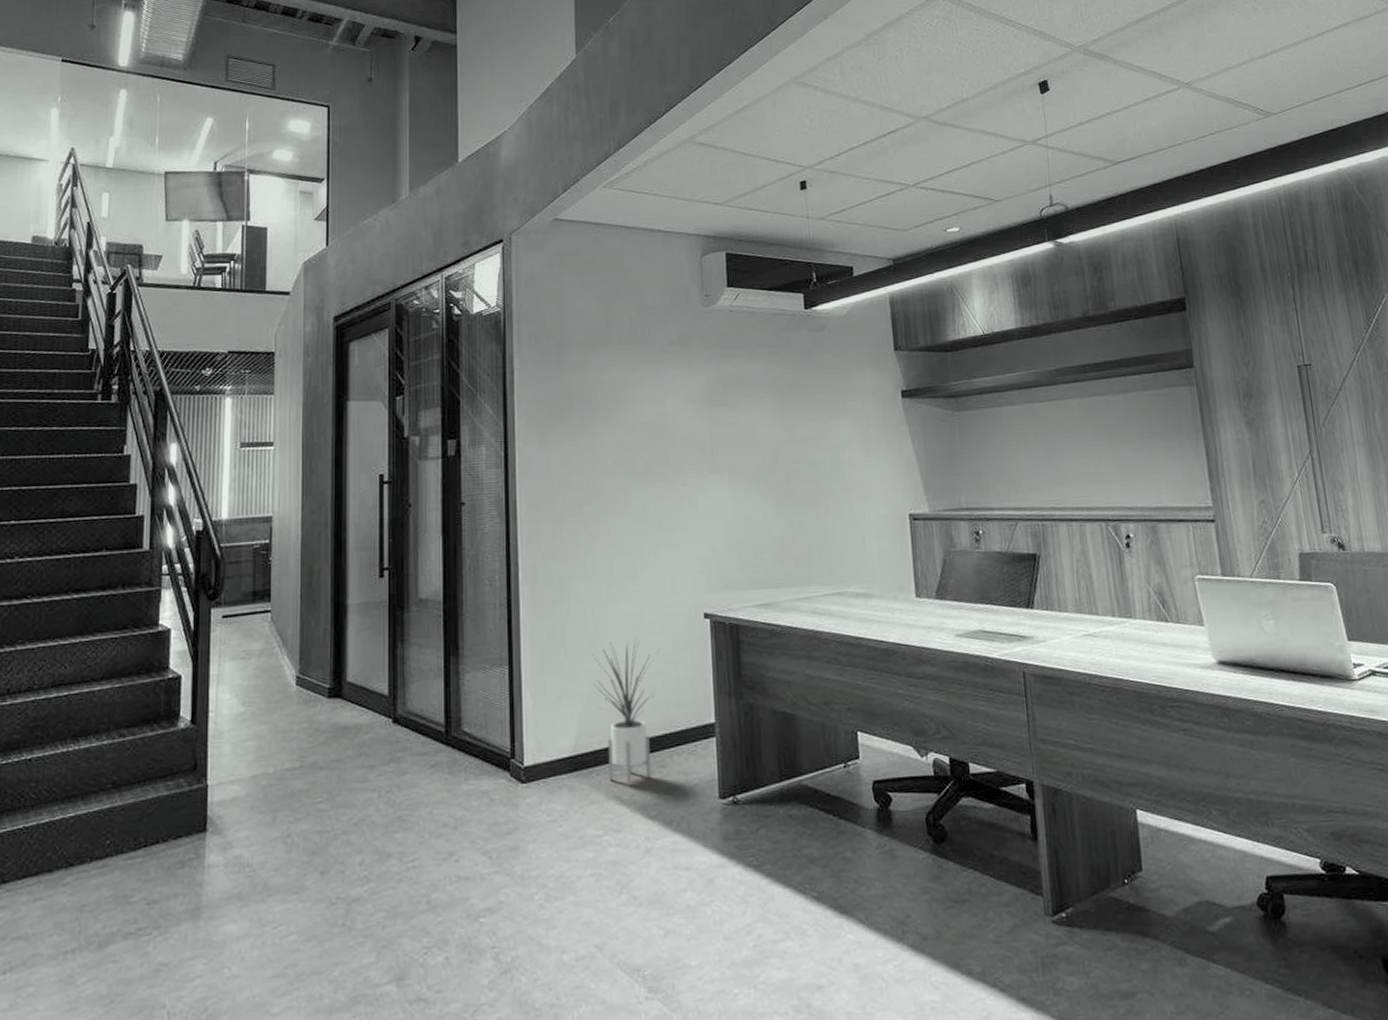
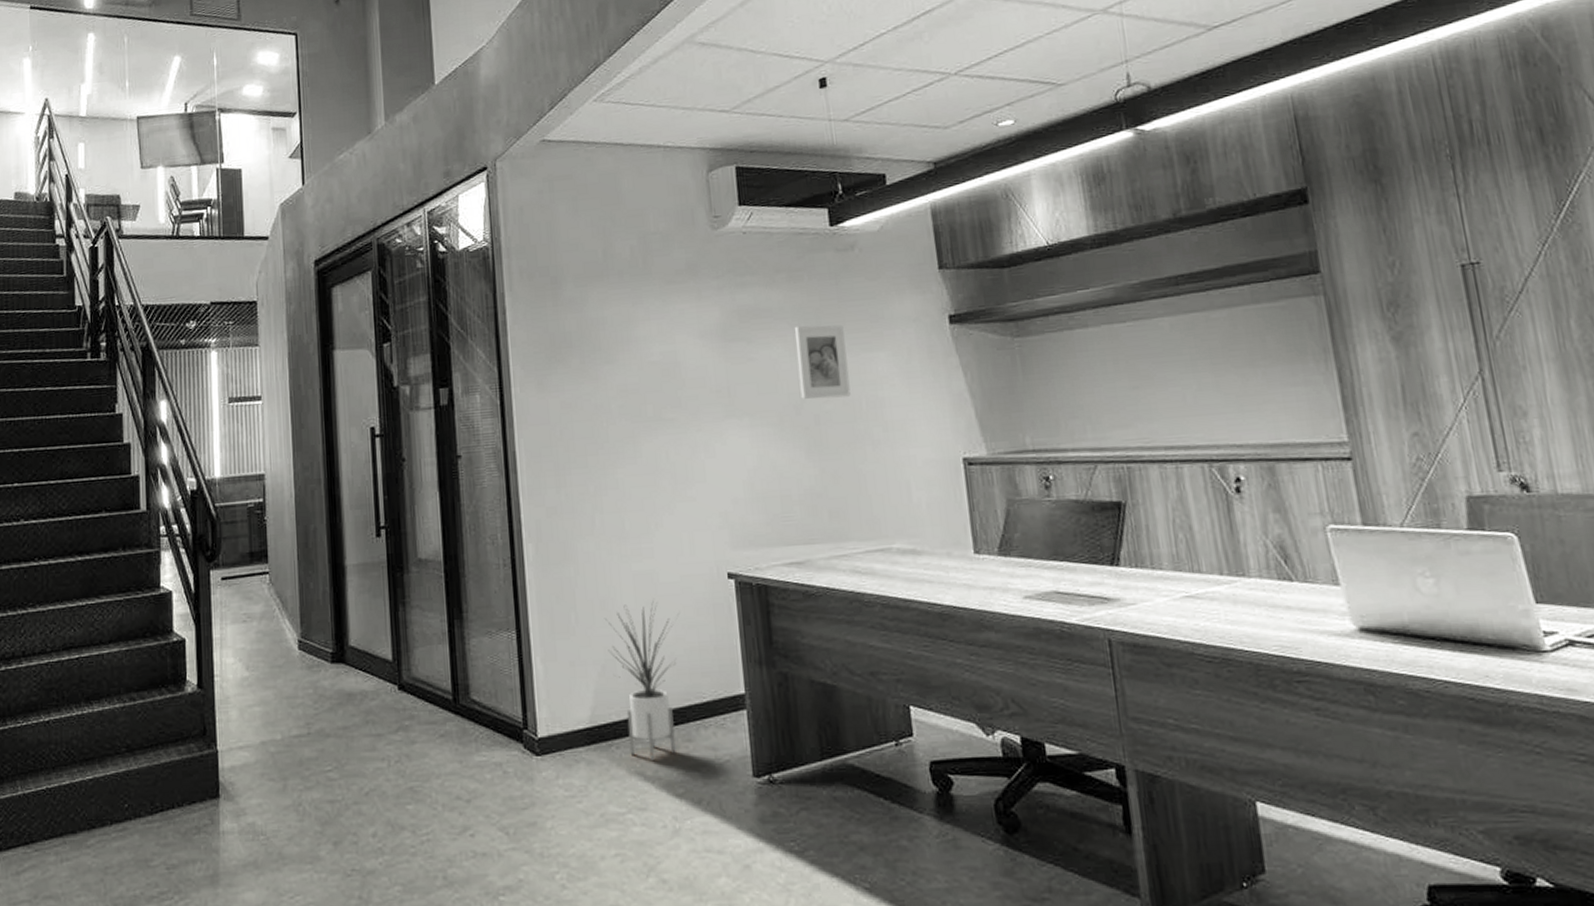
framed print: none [770,394,817,460] -> present [794,325,851,400]

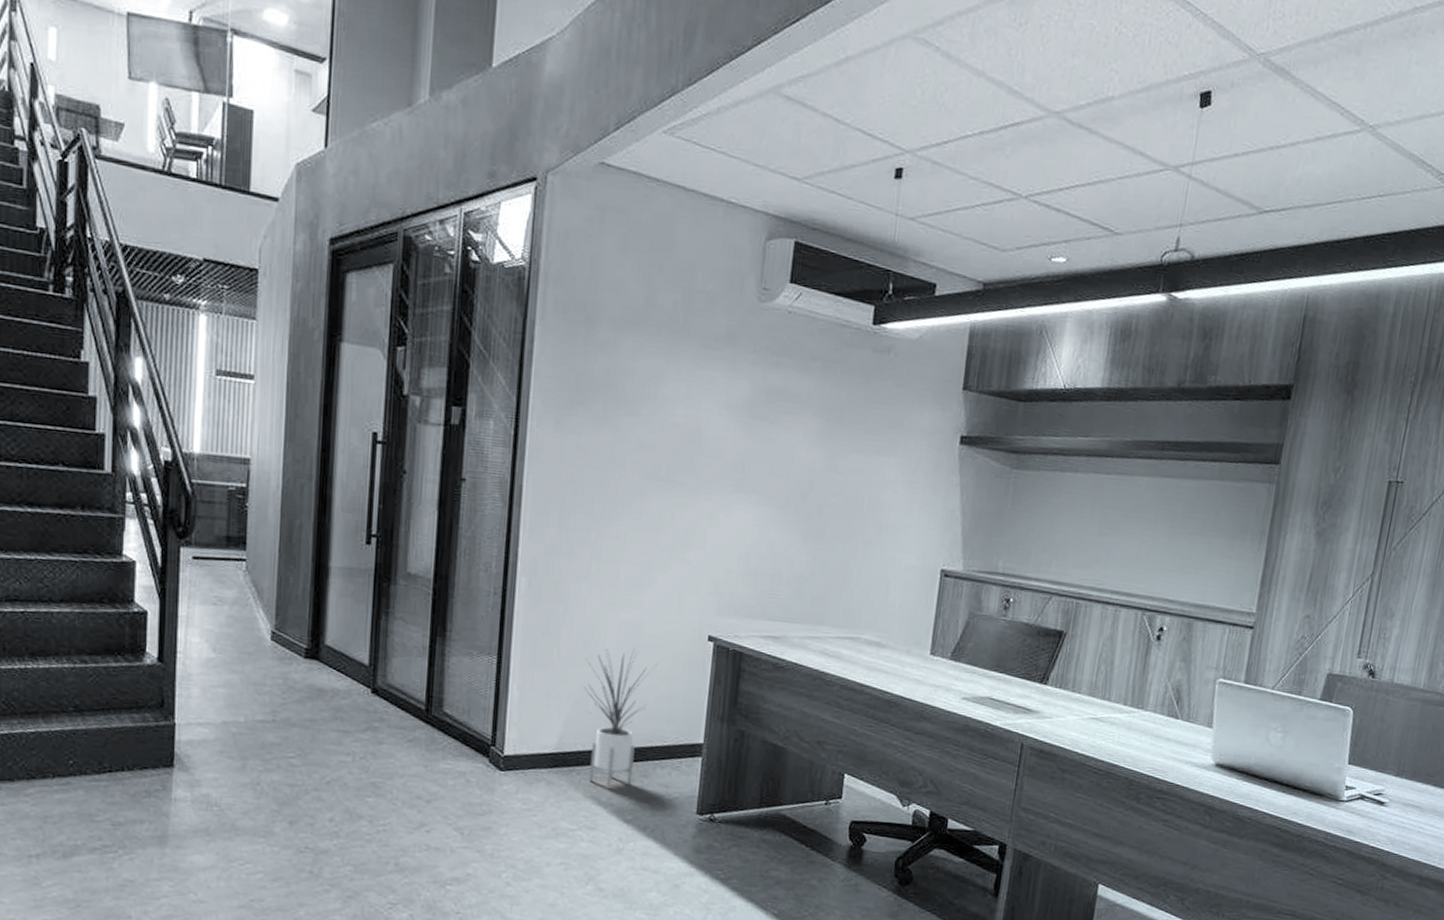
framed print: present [794,325,851,400] -> none [810,416,863,494]

